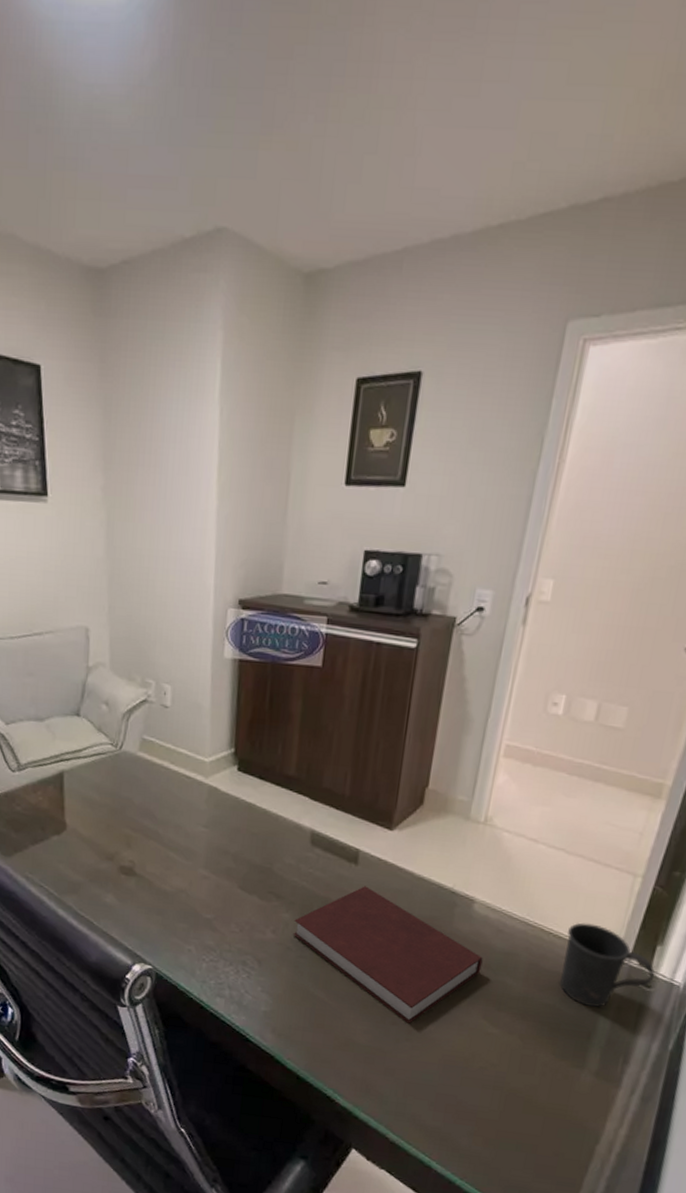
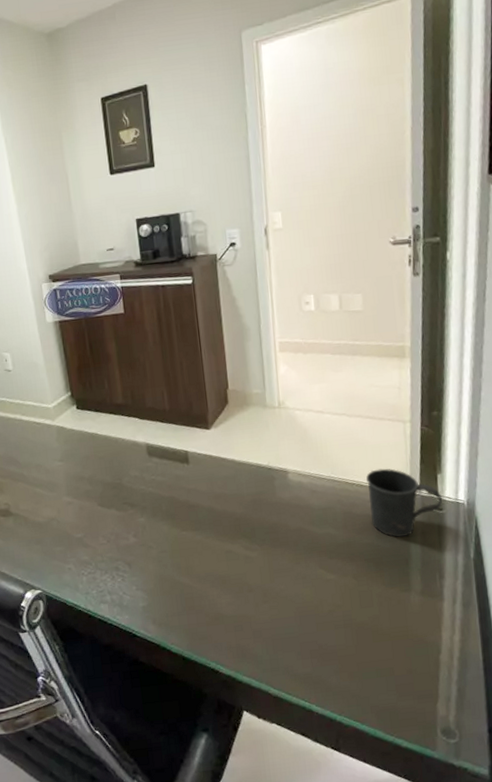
notebook: present [292,886,483,1024] -> none [149,479,308,588]

